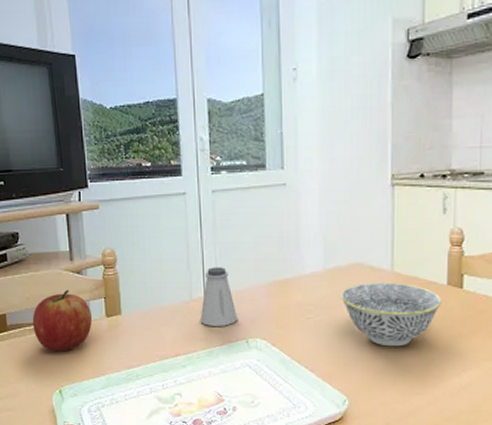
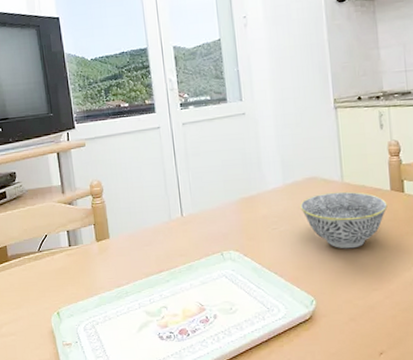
apple: present [32,289,92,352] -> none [30,219,84,277]
saltshaker: present [200,267,238,327] -> none [179,189,213,244]

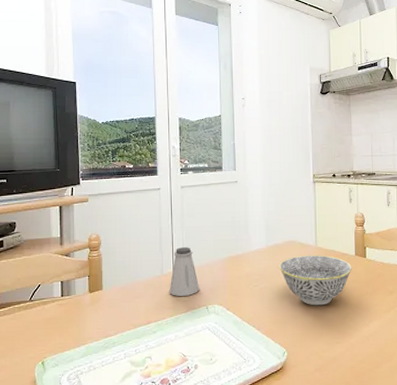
saltshaker: none [179,189,213,244] -> present [169,247,200,297]

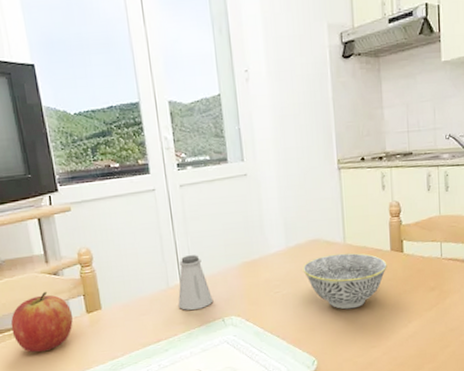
apple: none [22,270,76,326] -> present [10,291,73,353]

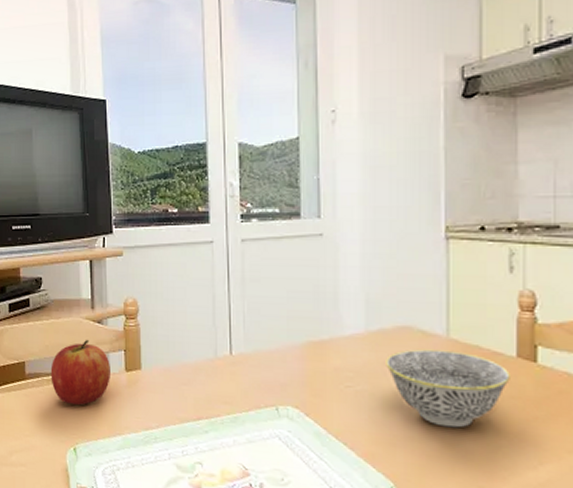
saltshaker: present [178,255,214,311] -> none [225,323,267,390]

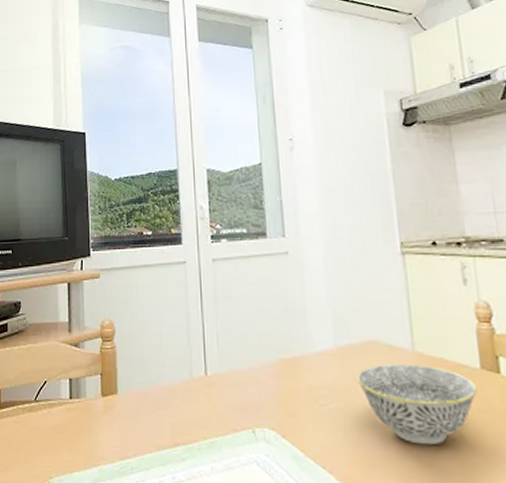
apple: present [50,339,110,406] -> none [26,363,86,435]

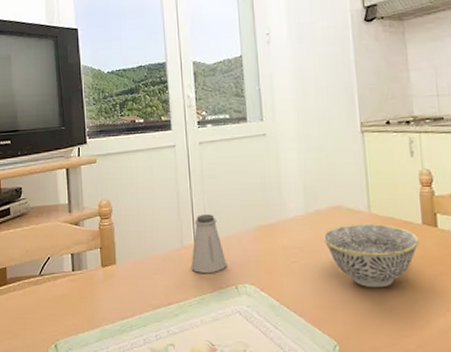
saltshaker: none [201,342,243,413] -> present [191,214,227,274]

